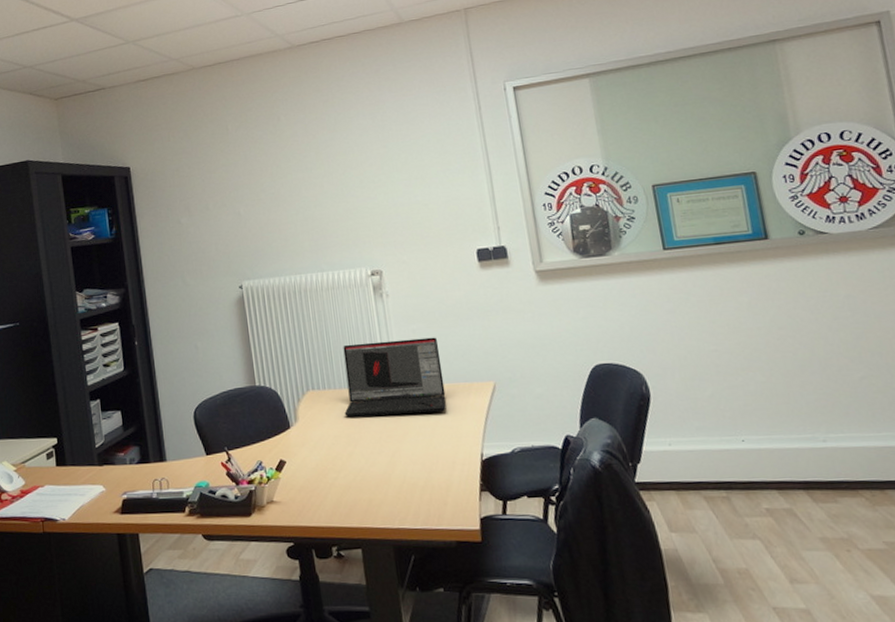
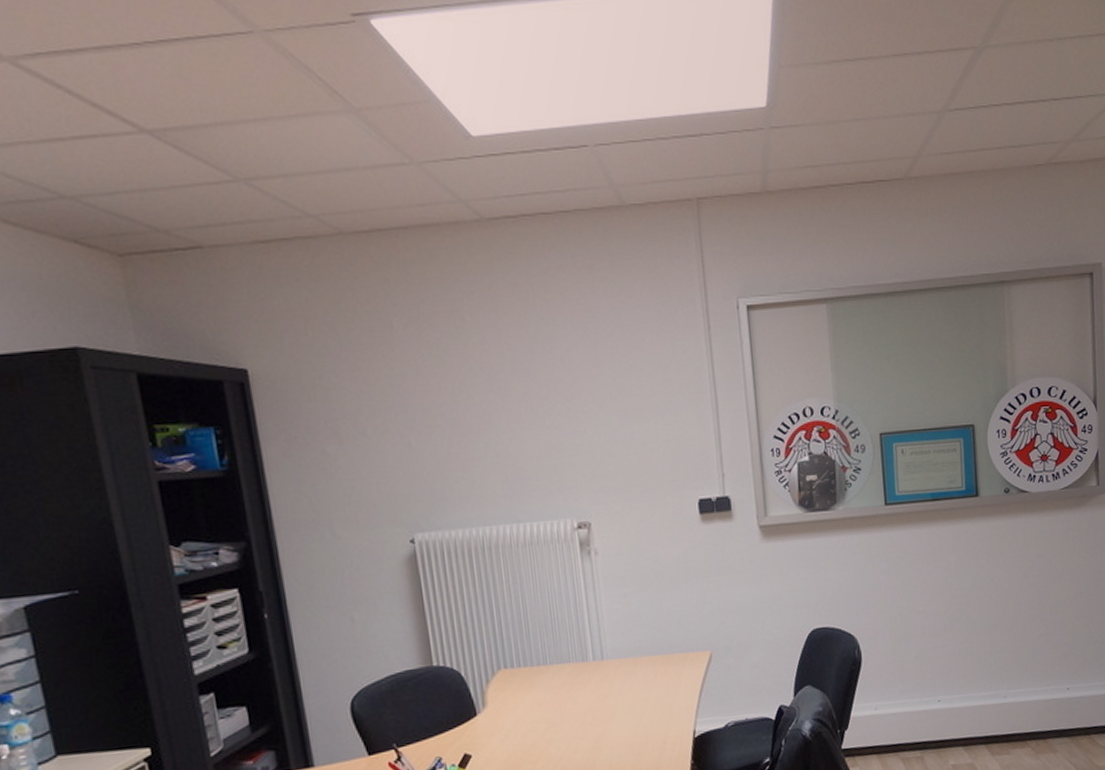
laptop: present [343,337,447,417] -> none [542,602,659,699]

